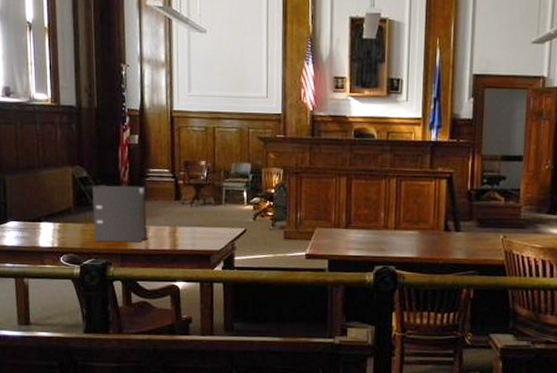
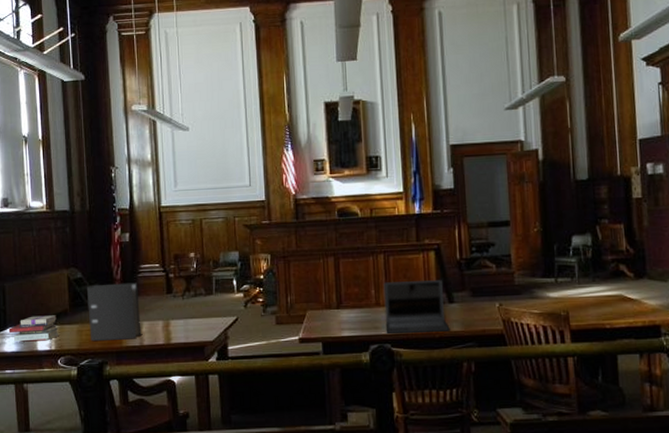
books: none [9,211,61,238] -> present [8,315,58,342]
laptop: none [391,205,454,258] -> present [383,280,450,333]

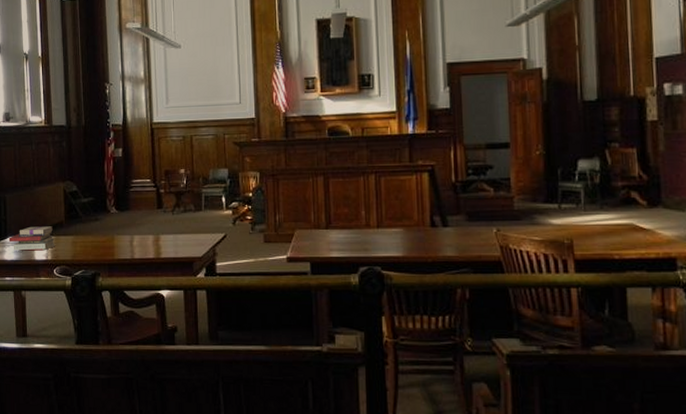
binder: present [86,282,142,342] -> none [81,197,133,253]
laptop: present [383,280,450,333] -> none [374,202,444,257]

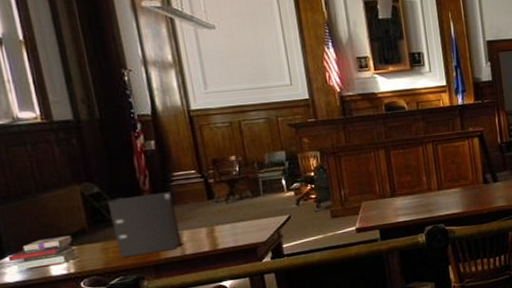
binder: none [81,197,133,253] -> present [107,191,183,259]

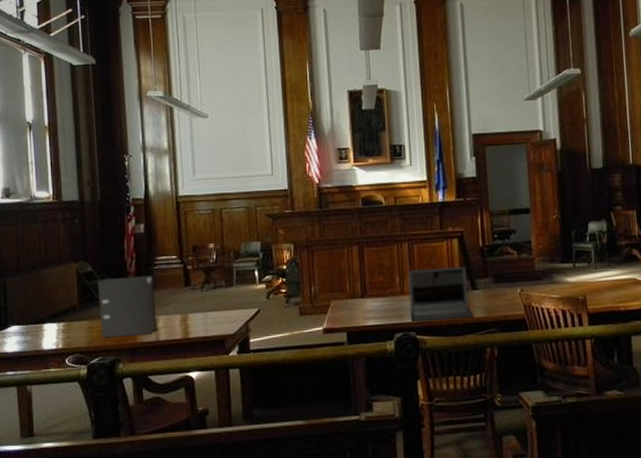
books: present [7,235,77,271] -> none [10,311,66,341]
laptop: none [433,163,496,215] -> present [408,267,474,321]

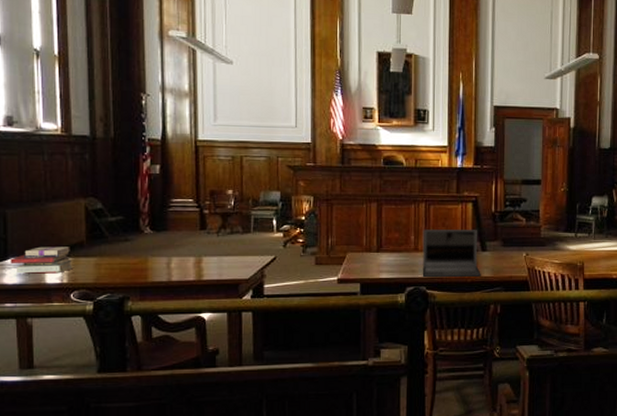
books: none [10,311,66,341] -> present [10,246,72,274]
binder: present [97,275,158,339] -> none [107,216,170,276]

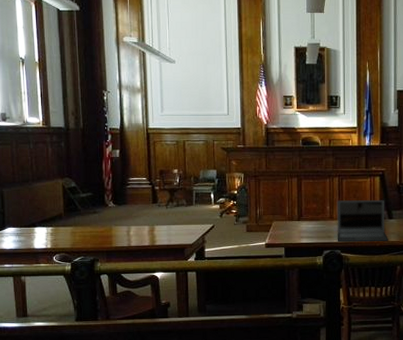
books: present [10,246,72,274] -> none [7,218,53,240]

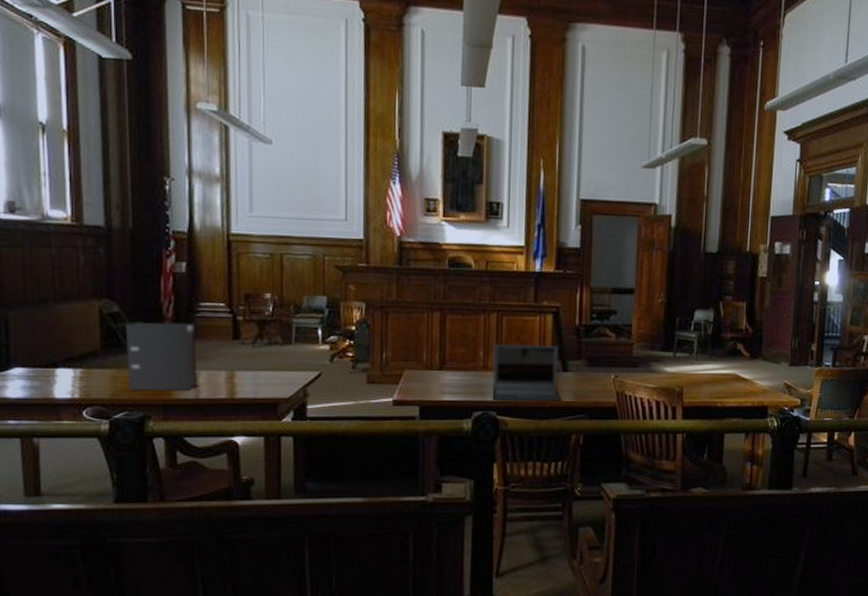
binder: none [80,193,129,242] -> present [125,322,198,392]

